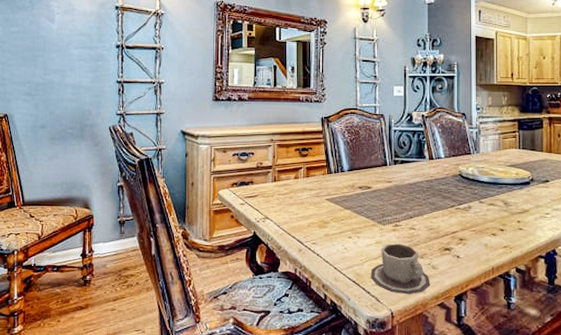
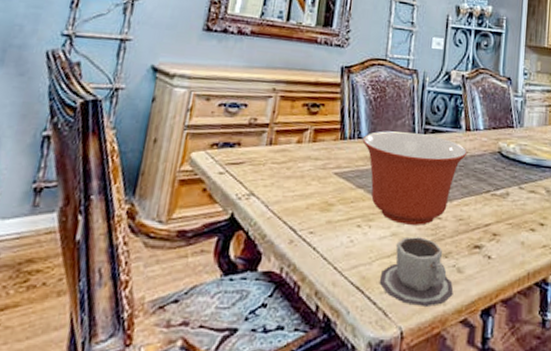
mixing bowl: none [345,164,432,235] -> present [362,131,468,225]

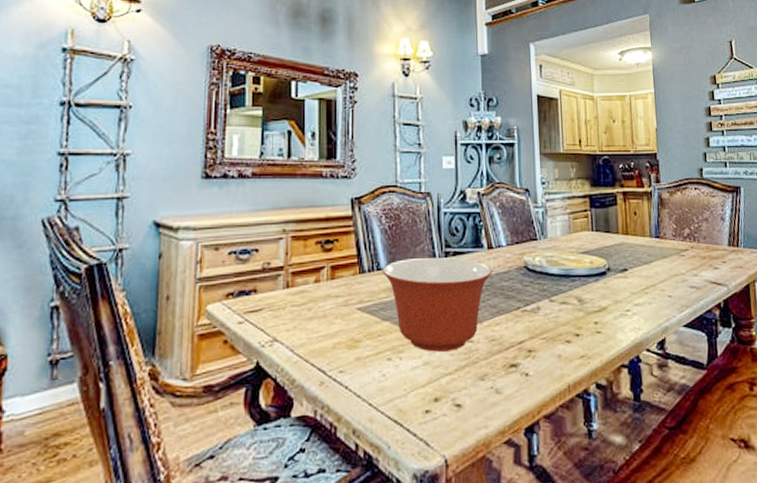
cup: present [379,236,454,306] -> none [417,363,494,432]

